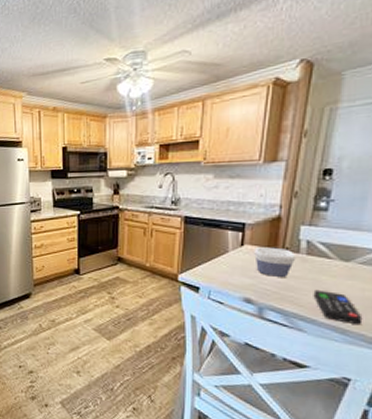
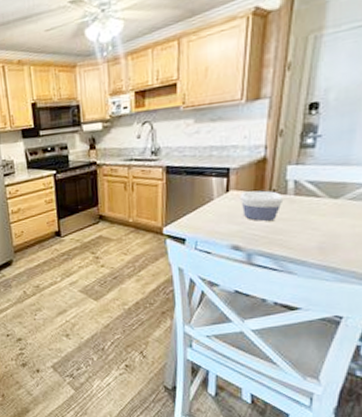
remote control: present [313,289,363,326] -> none [302,230,353,263]

